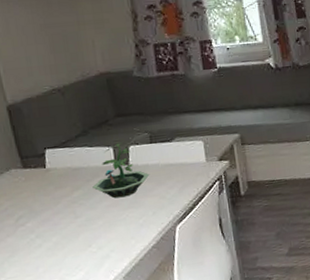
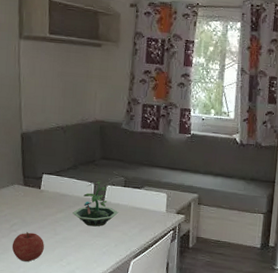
fruit: none [22,222,65,260] -> present [12,231,44,262]

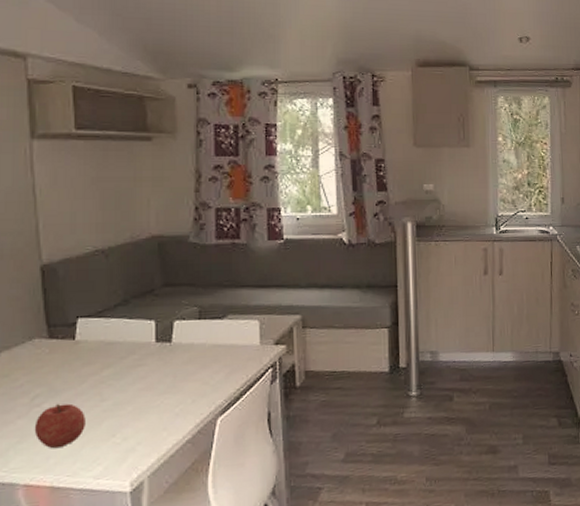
terrarium: present [72,181,119,227] -> none [126,316,194,381]

